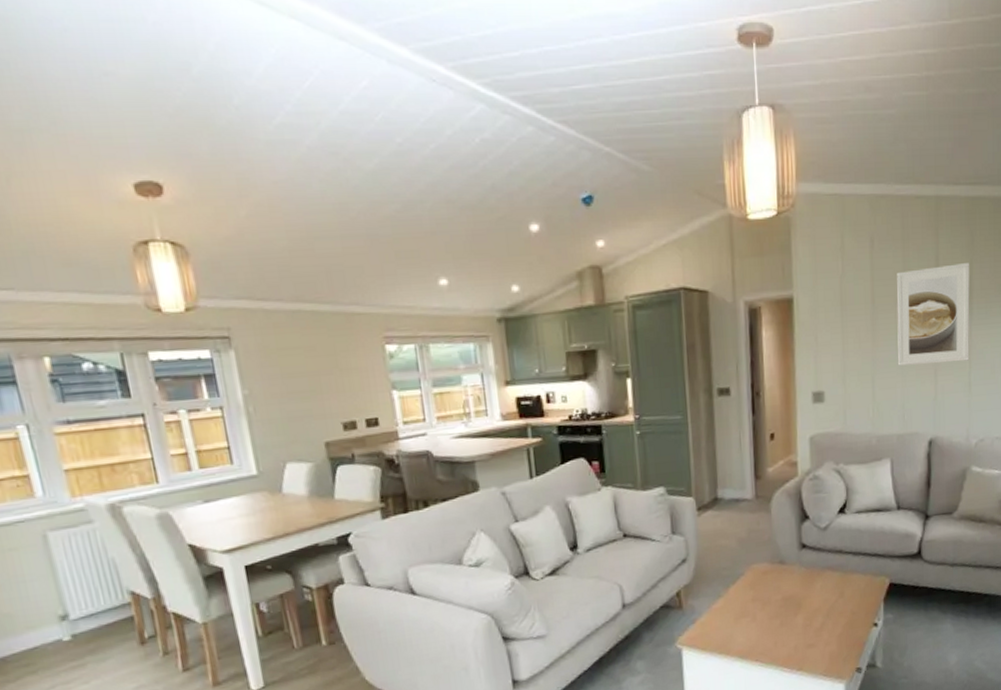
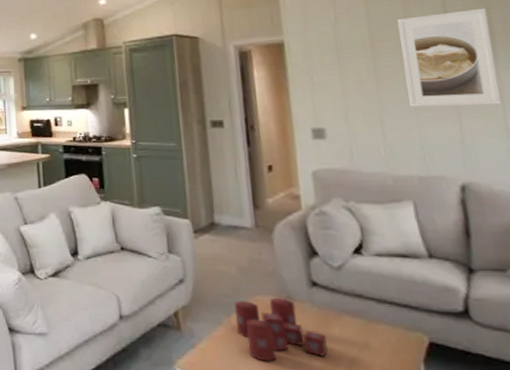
candle: none [733,562,810,624] -> present [235,297,328,362]

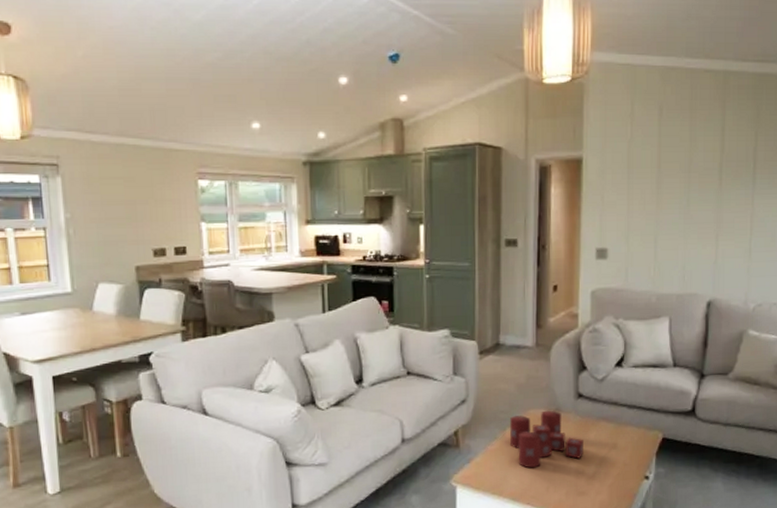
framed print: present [397,9,502,107] -> none [680,135,754,229]

